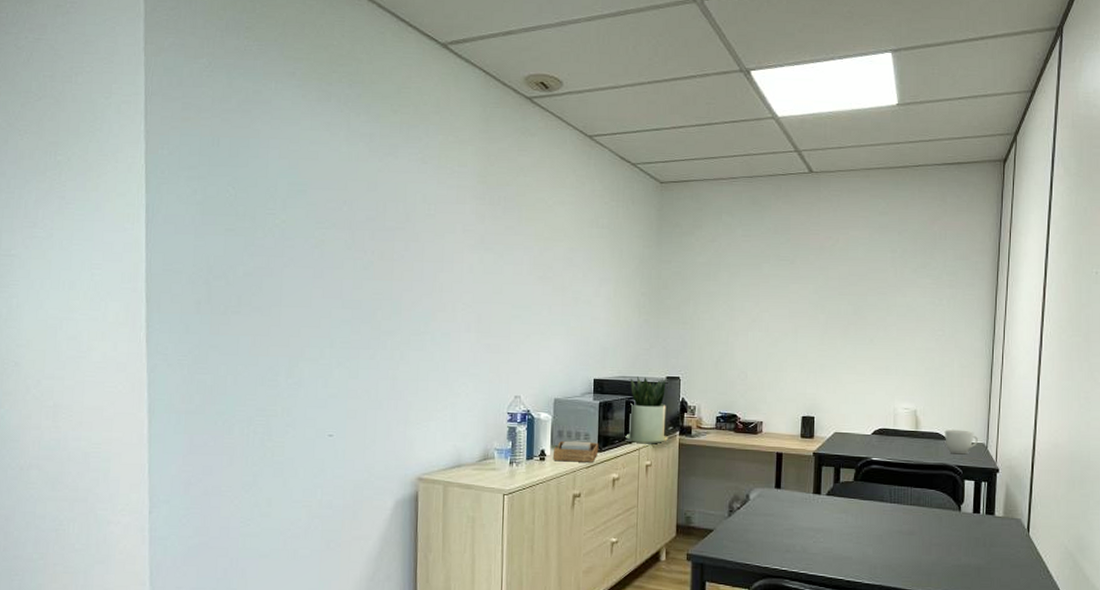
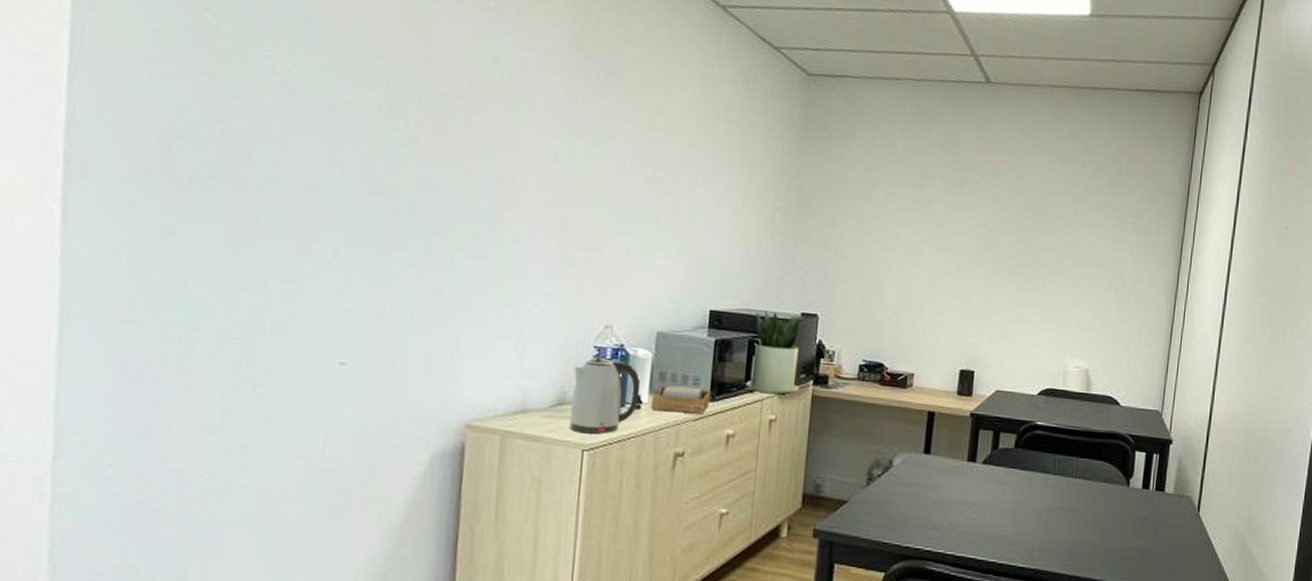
kettle: none [493,421,544,482] -> present [569,357,641,435]
cup: present [945,429,979,455] -> none [1117,393,1154,422]

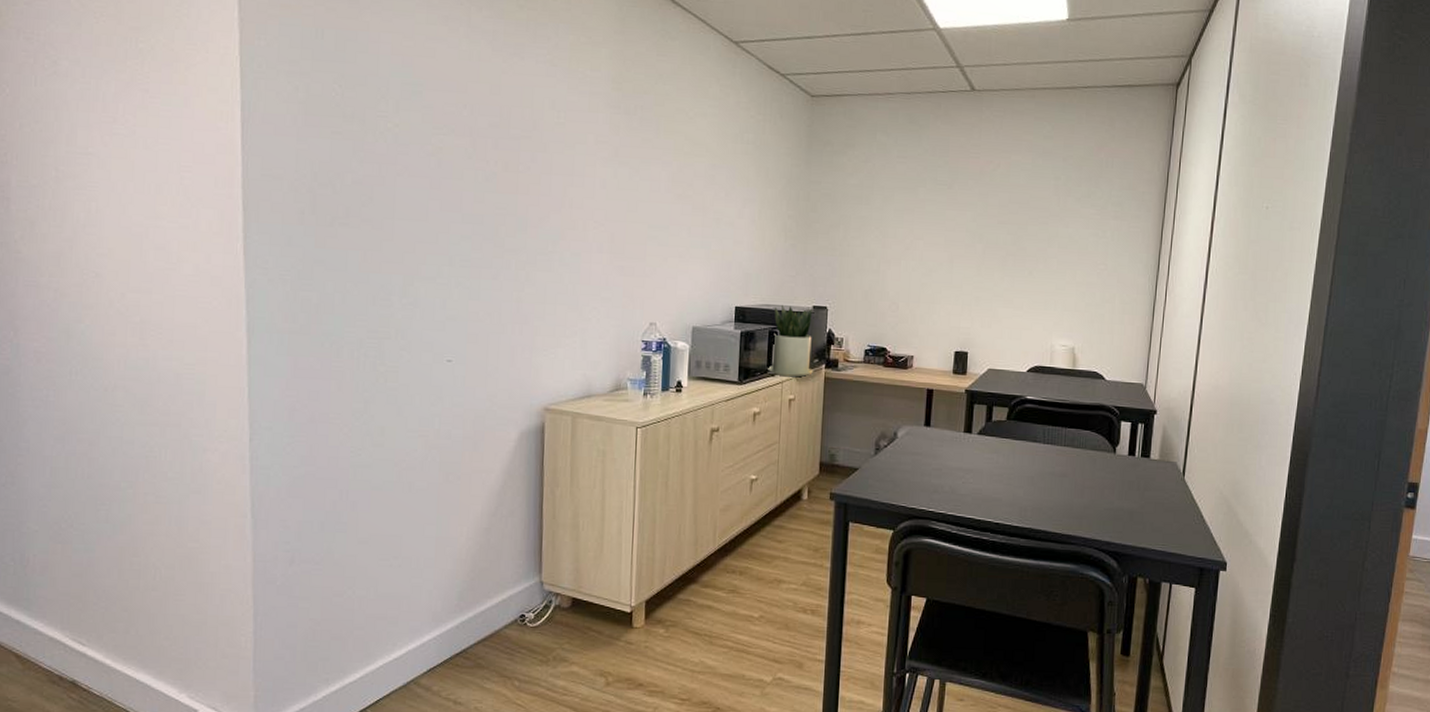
kettle: present [569,357,641,435] -> none [625,350,681,414]
napkin holder: present [650,385,712,414] -> none [689,371,740,396]

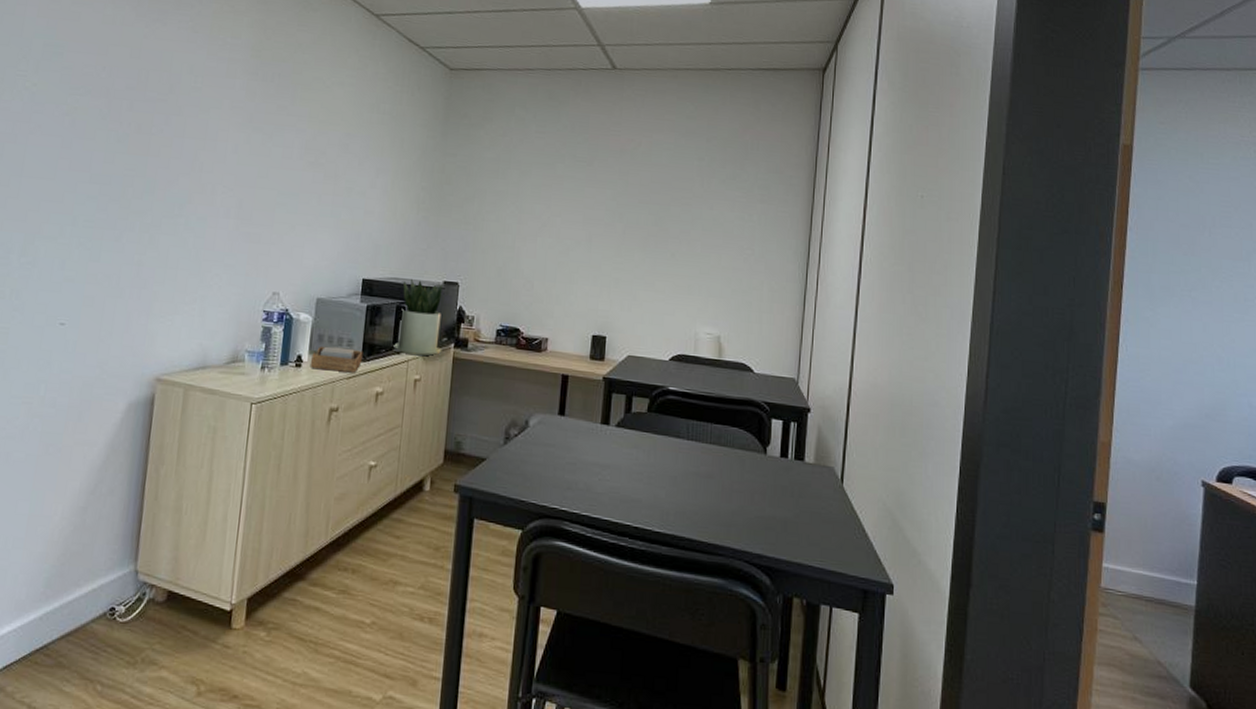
napkin holder: none [689,371,740,396] -> present [309,346,363,373]

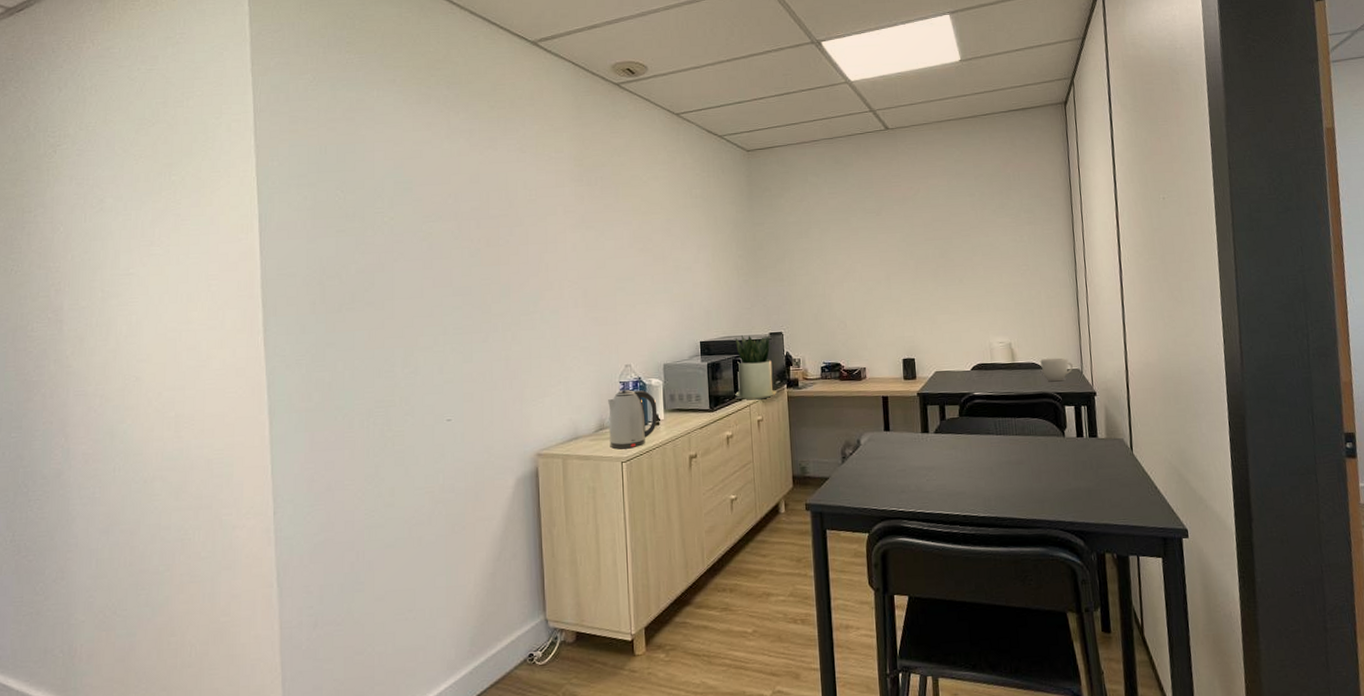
kettle: none [240,320,302,390] -> present [608,389,658,450]
napkin holder: present [309,346,363,373] -> none [666,402,711,425]
cup: none [750,360,789,390] -> present [1040,358,1074,382]

